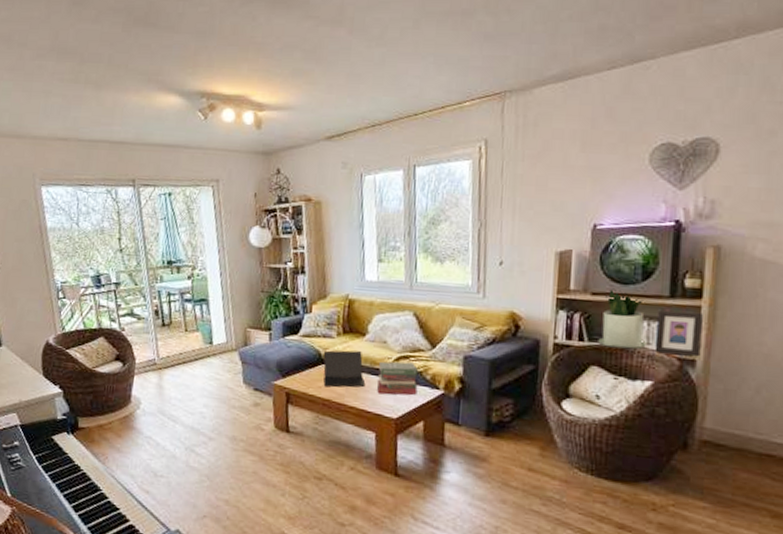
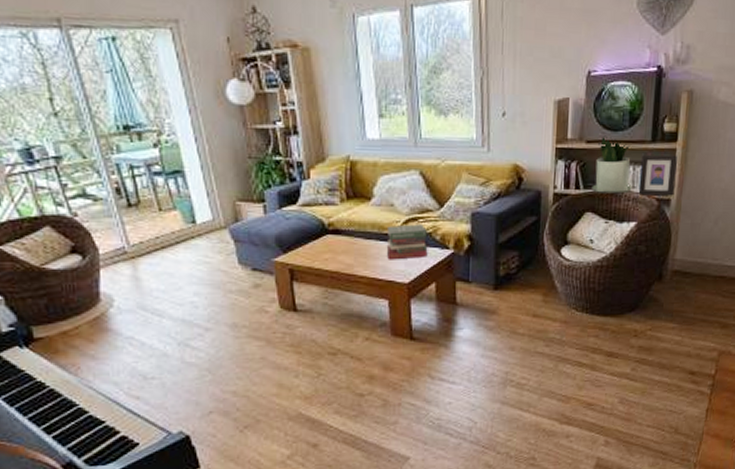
laptop: present [323,350,366,388] -> none [327,217,375,259]

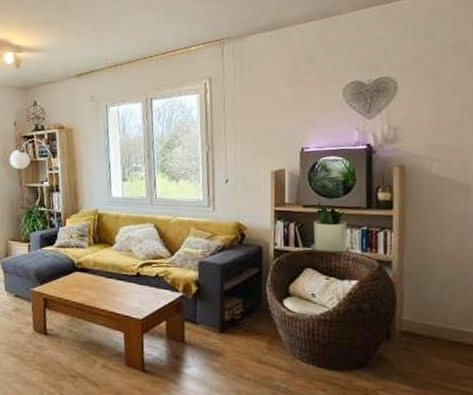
books: present [386,224,428,260] -> none [125,268,160,298]
picture frame: present [640,154,677,196] -> none [359,220,395,259]

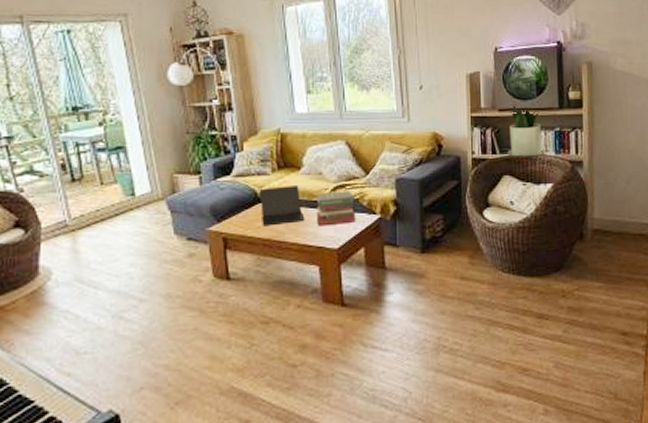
laptop: none [76,259,114,293] -> present [259,186,305,226]
books: none [125,268,160,298] -> present [316,191,356,227]

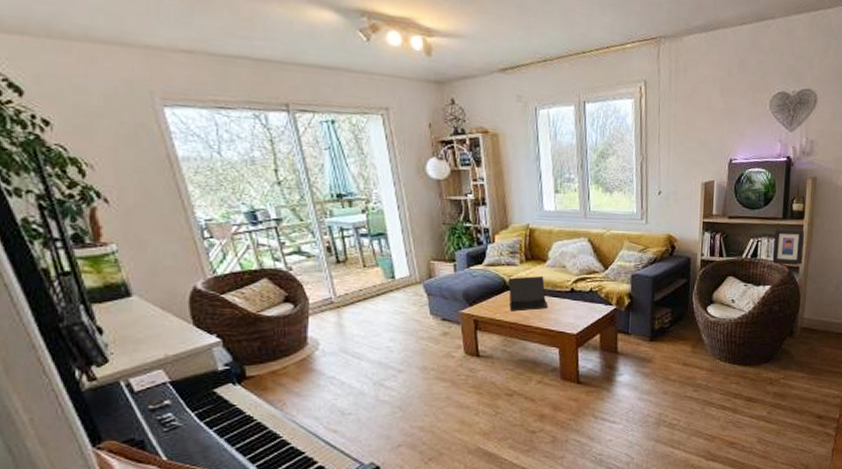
books: present [316,191,356,227] -> none [559,283,594,314]
planter: present [507,104,545,159] -> none [733,212,767,262]
picture frame: none [552,120,585,158] -> present [773,229,804,265]

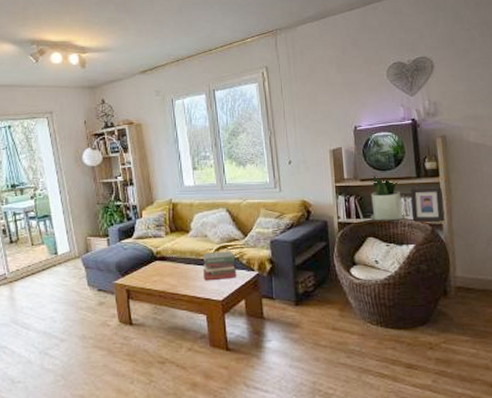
laptop: present [508,276,548,312] -> none [155,246,194,280]
books: none [559,283,594,314] -> present [202,251,237,281]
planter: none [733,212,767,262] -> present [370,174,406,222]

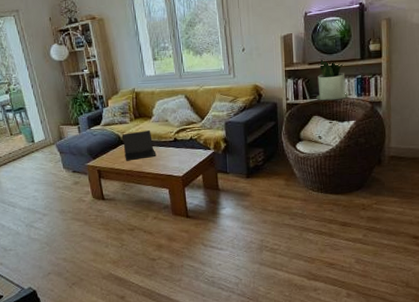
laptop: none [155,246,194,280] -> present [122,130,157,161]
books: present [202,251,237,281] -> none [164,133,195,160]
picture frame: present [410,187,444,222] -> none [354,67,384,100]

